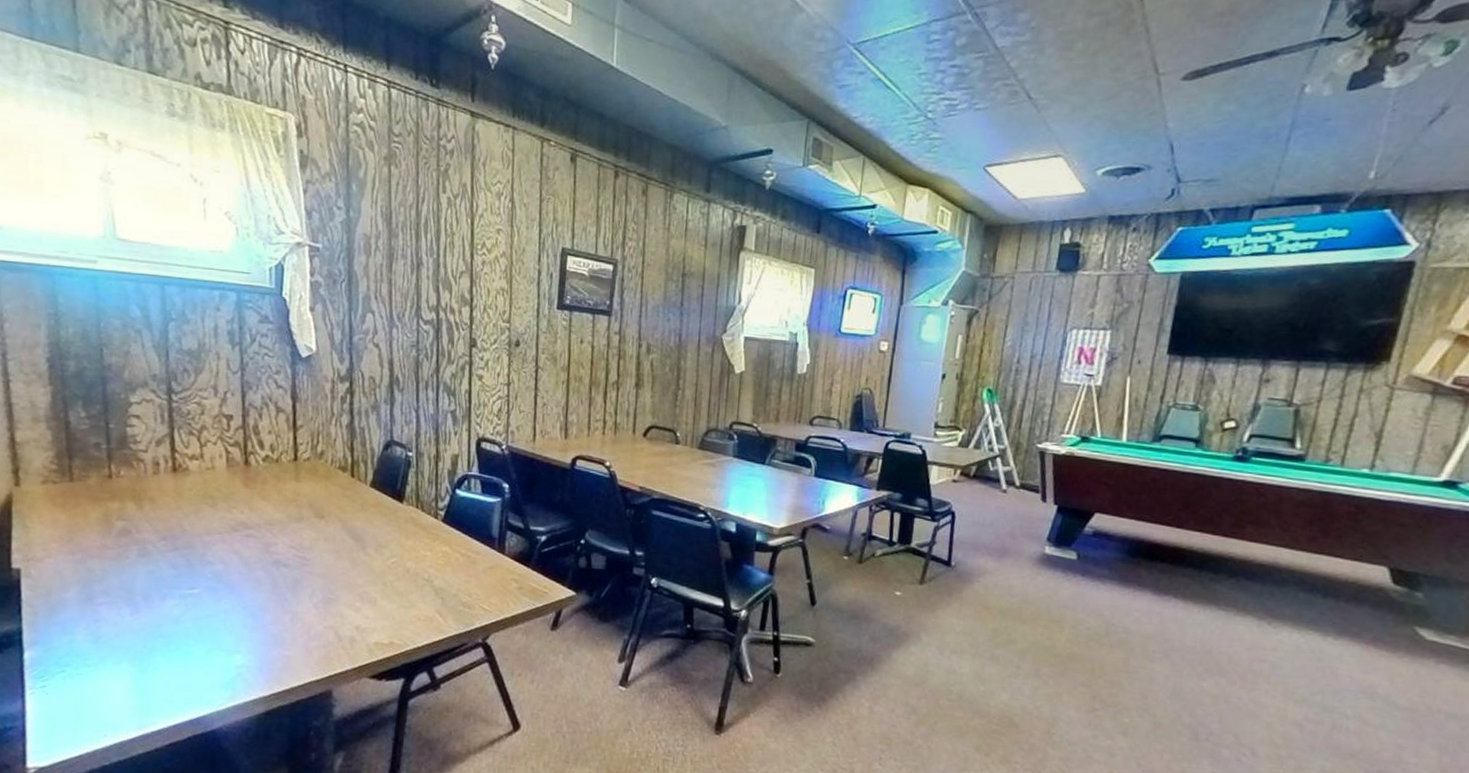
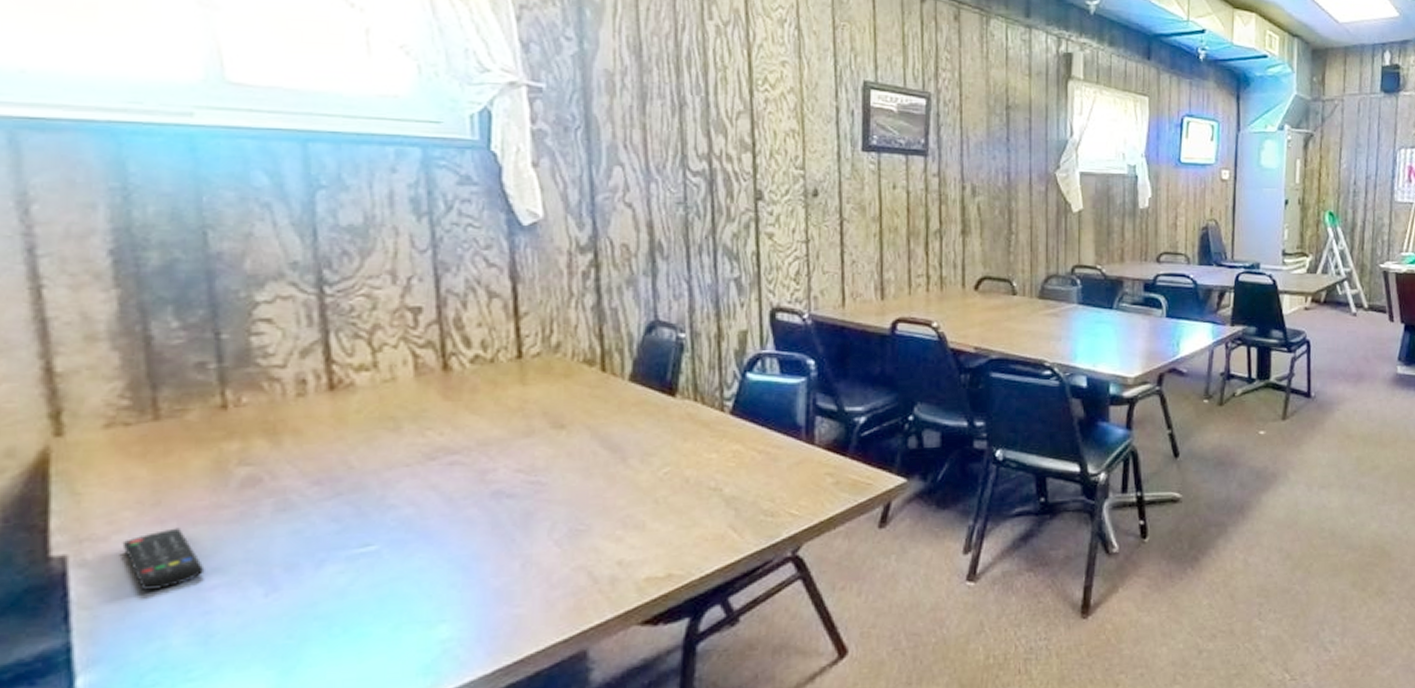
remote control: none [50,559,97,600] -> present [122,527,205,590]

